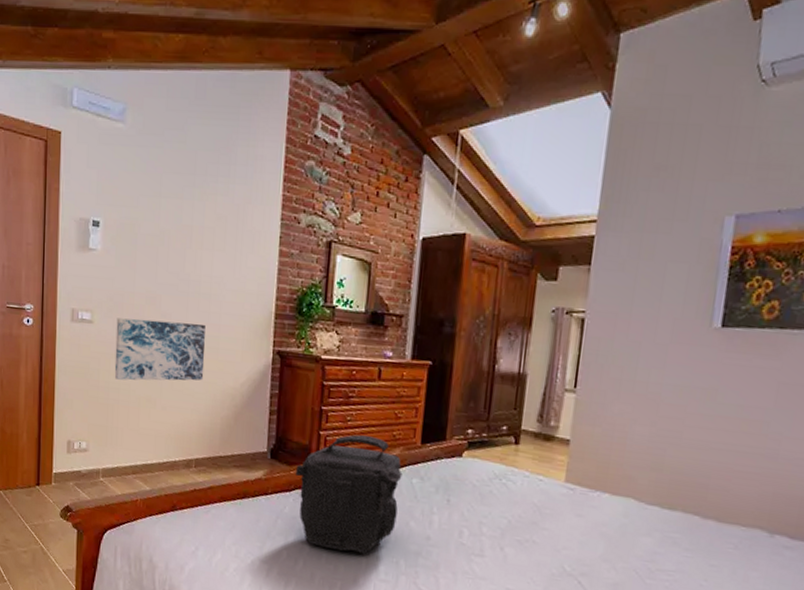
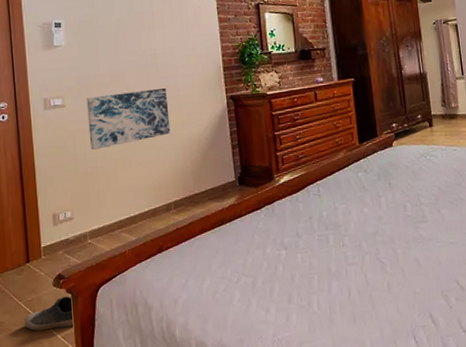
shoe: none [28,530,79,563] -> present [24,296,75,331]
shoulder bag: present [294,434,403,554] -> none [262,147,353,250]

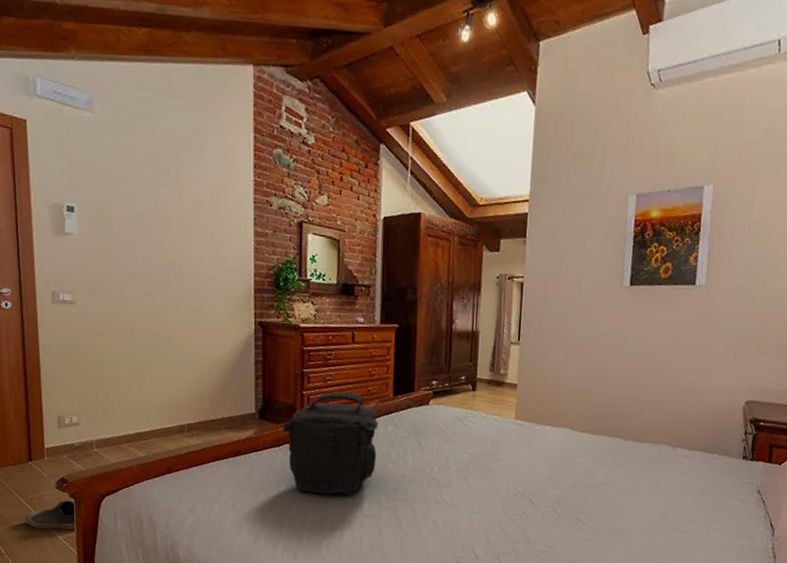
wall art: present [86,87,171,150] -> none [99,298,190,356]
shoulder bag: none [262,147,353,250] -> present [282,392,379,495]

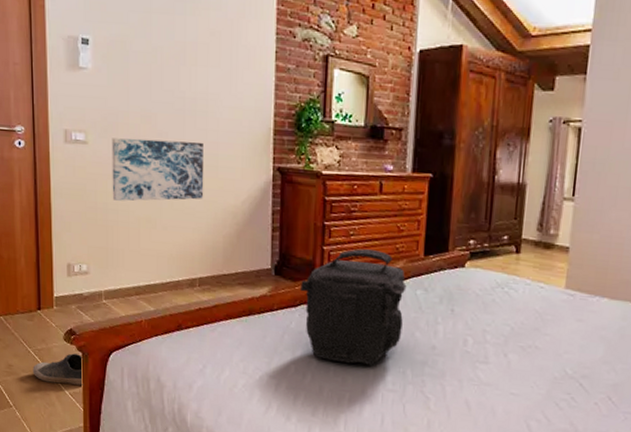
wall art: none [99,298,190,356] -> present [111,138,204,201]

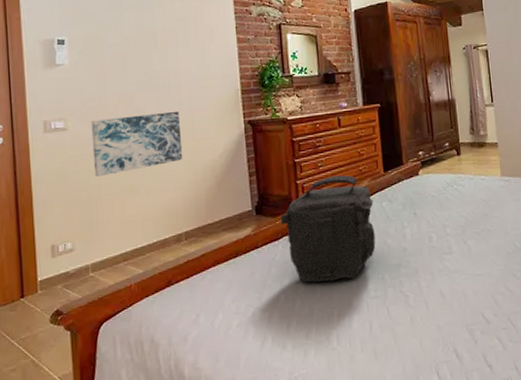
shoe: present [32,353,84,386] -> none [16,333,74,372]

